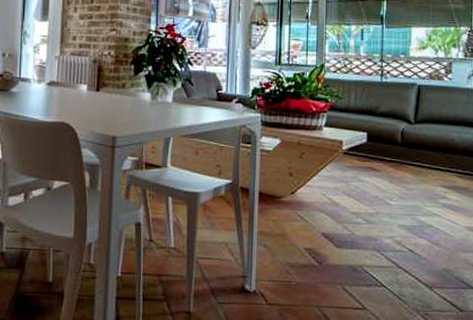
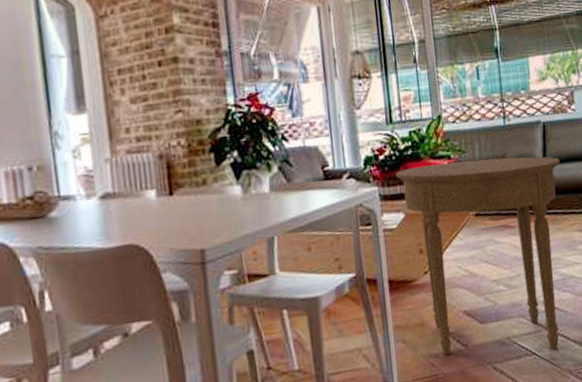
side table: none [277,103,431,287] -> present [395,156,560,355]

